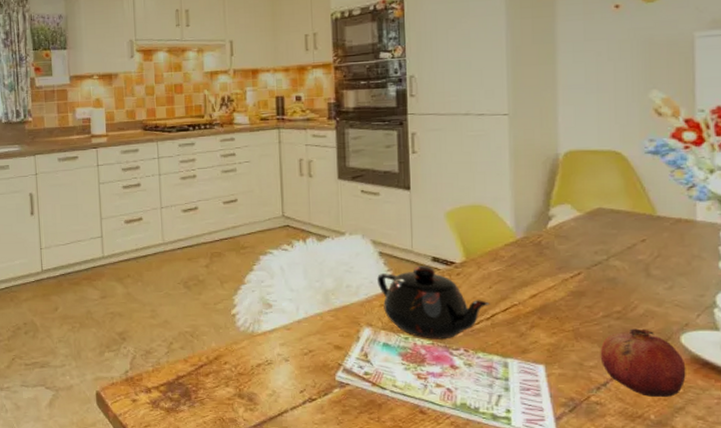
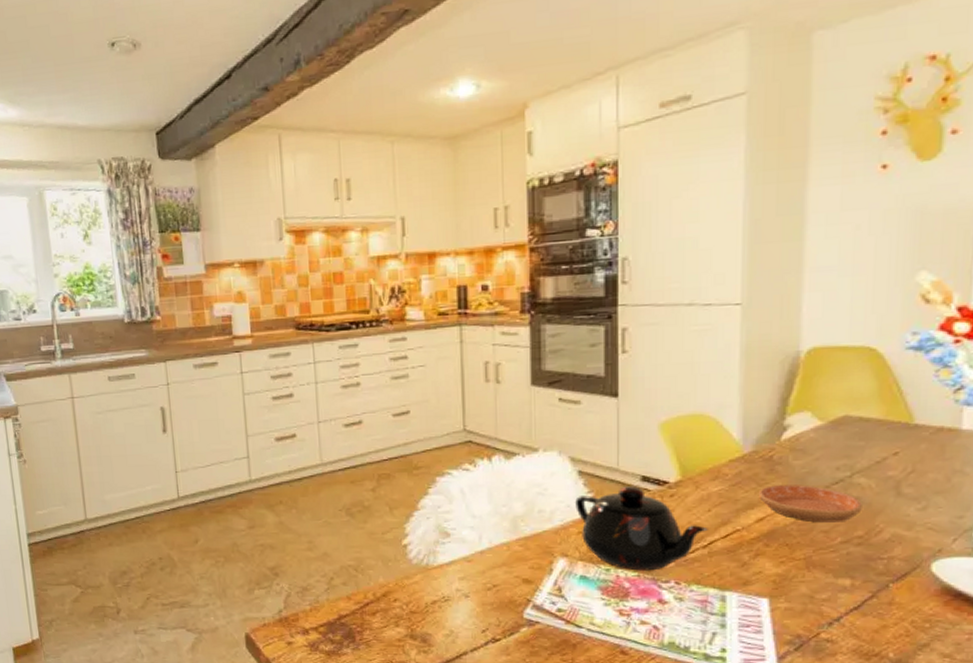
saucer: none [532,266,619,299] -> present [759,485,862,523]
fruit: present [600,329,686,397] -> none [835,556,935,632]

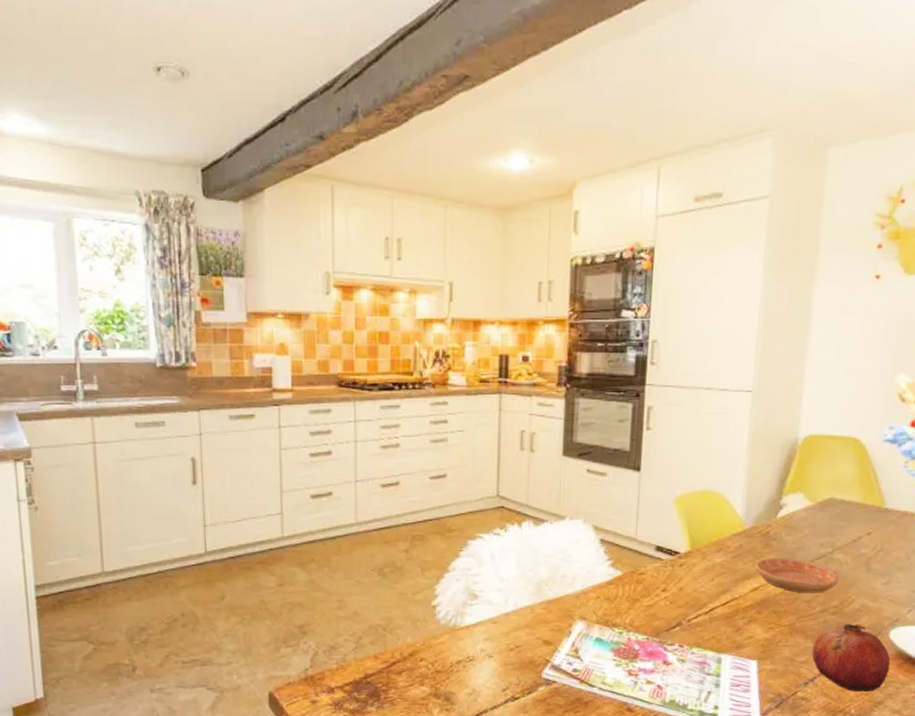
teapot: present [575,486,708,571] -> none [596,555,710,634]
fruit: none [835,556,935,632] -> present [811,624,891,691]

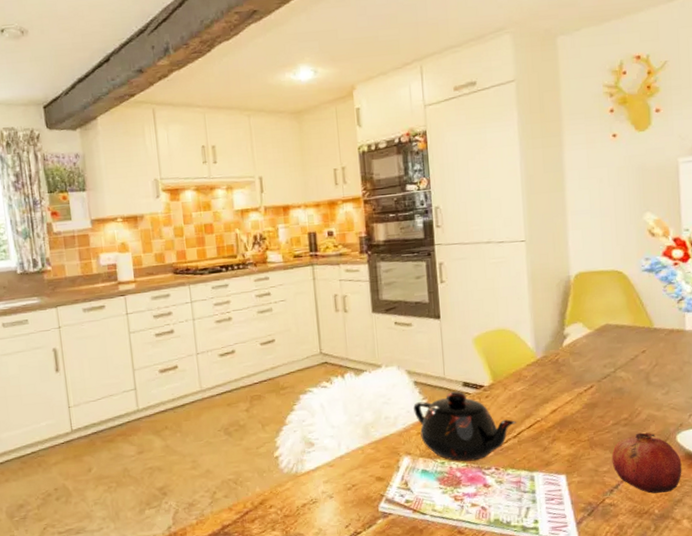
teapot: none [596,555,710,634] -> present [413,391,516,462]
saucer: present [755,558,839,593] -> none [551,380,625,410]

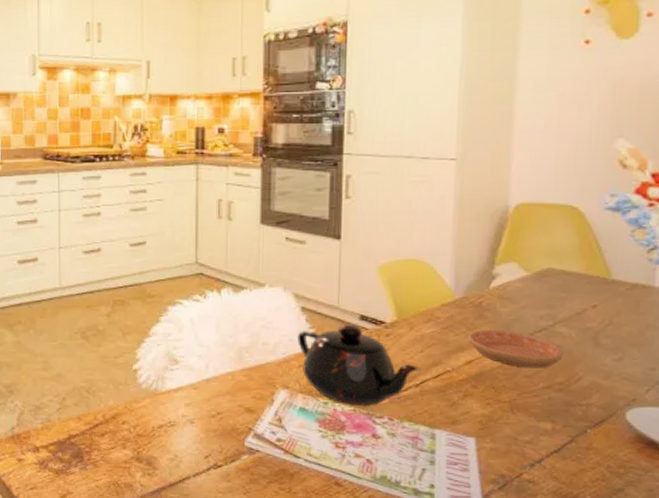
saucer: none [551,380,625,410] -> present [469,330,563,369]
fruit: present [611,432,682,494] -> none [537,402,629,477]

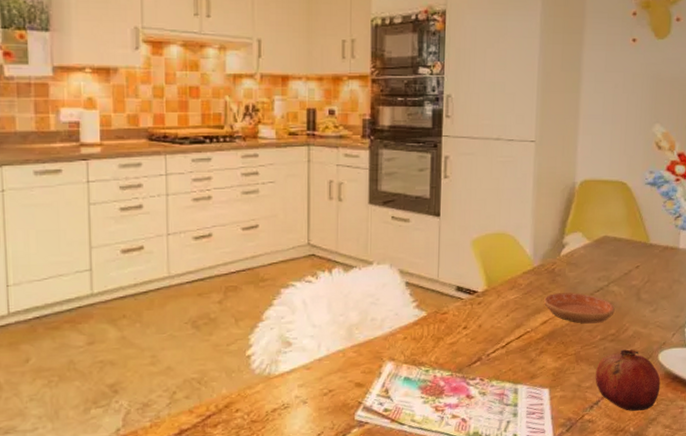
teapot: present [298,324,420,406] -> none [402,295,506,371]
fruit: none [537,402,629,477] -> present [595,349,661,411]

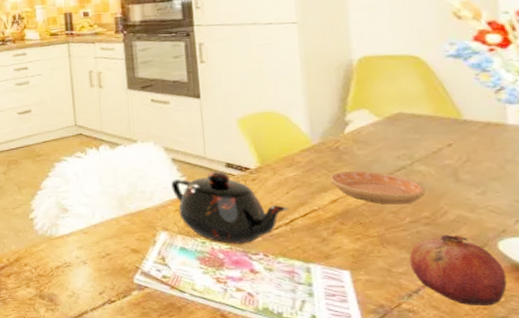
teapot: none [402,295,506,371] -> present [171,171,288,244]

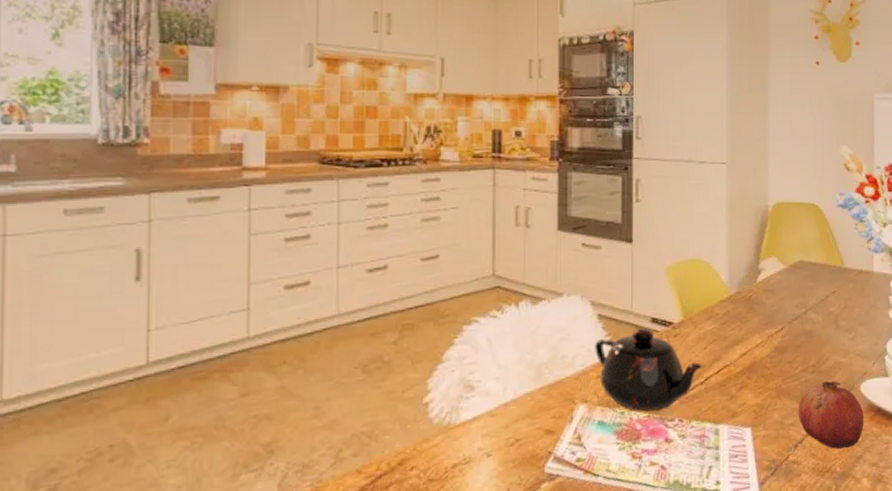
saucer: present [330,171,426,205] -> none [742,321,814,355]

